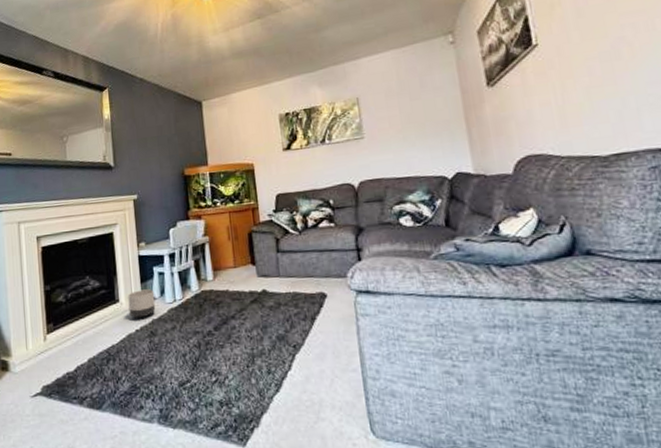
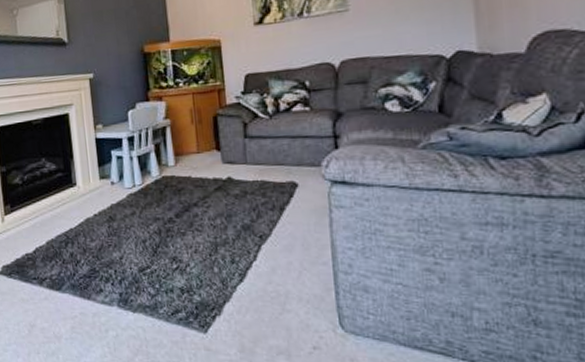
planter: present [128,289,156,319] -> none [85,173,115,203]

